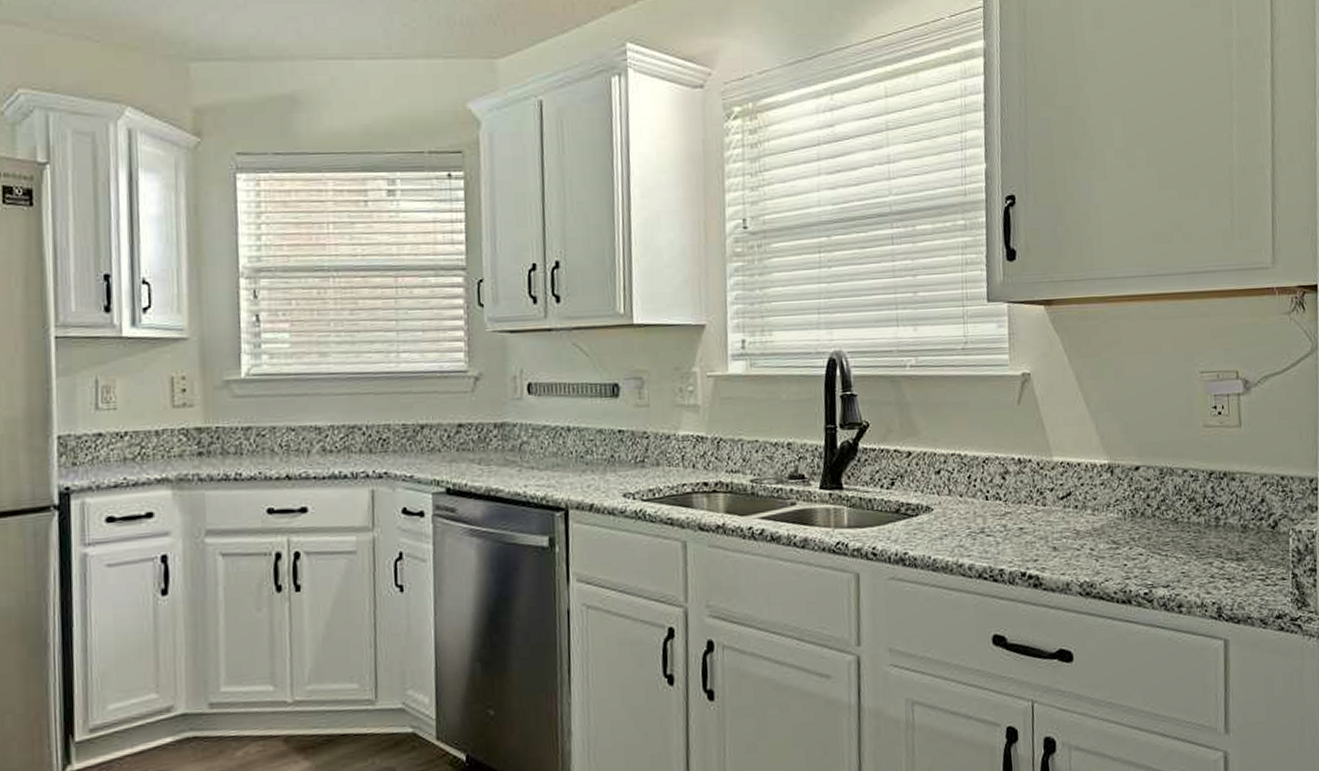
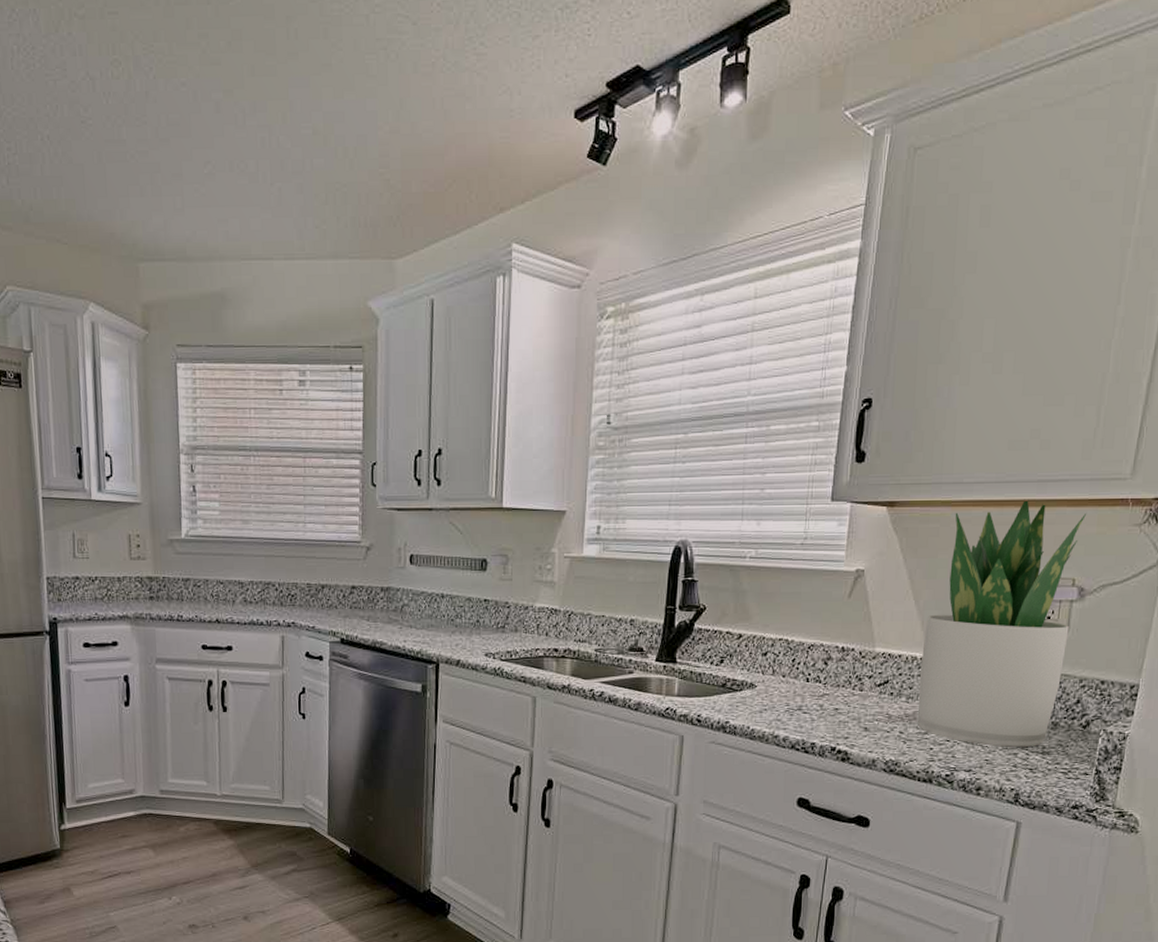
planter: none [1100,291,1242,557] -> present [918,499,1087,748]

